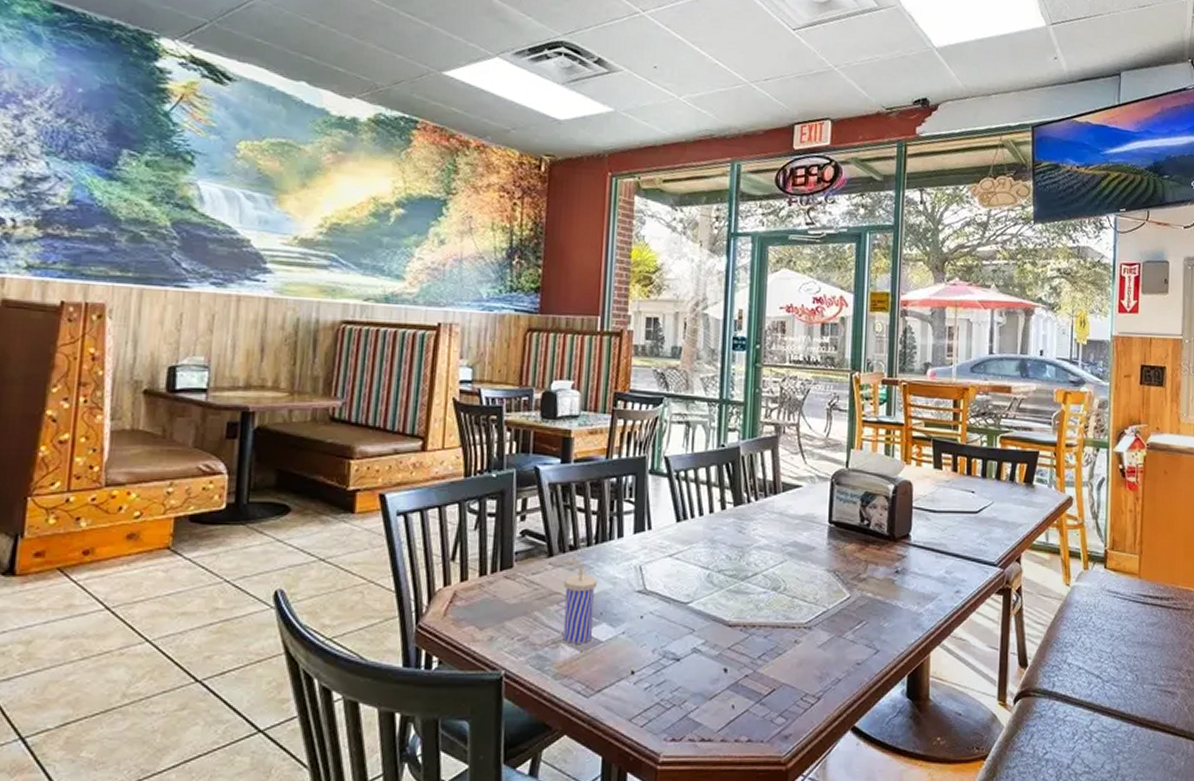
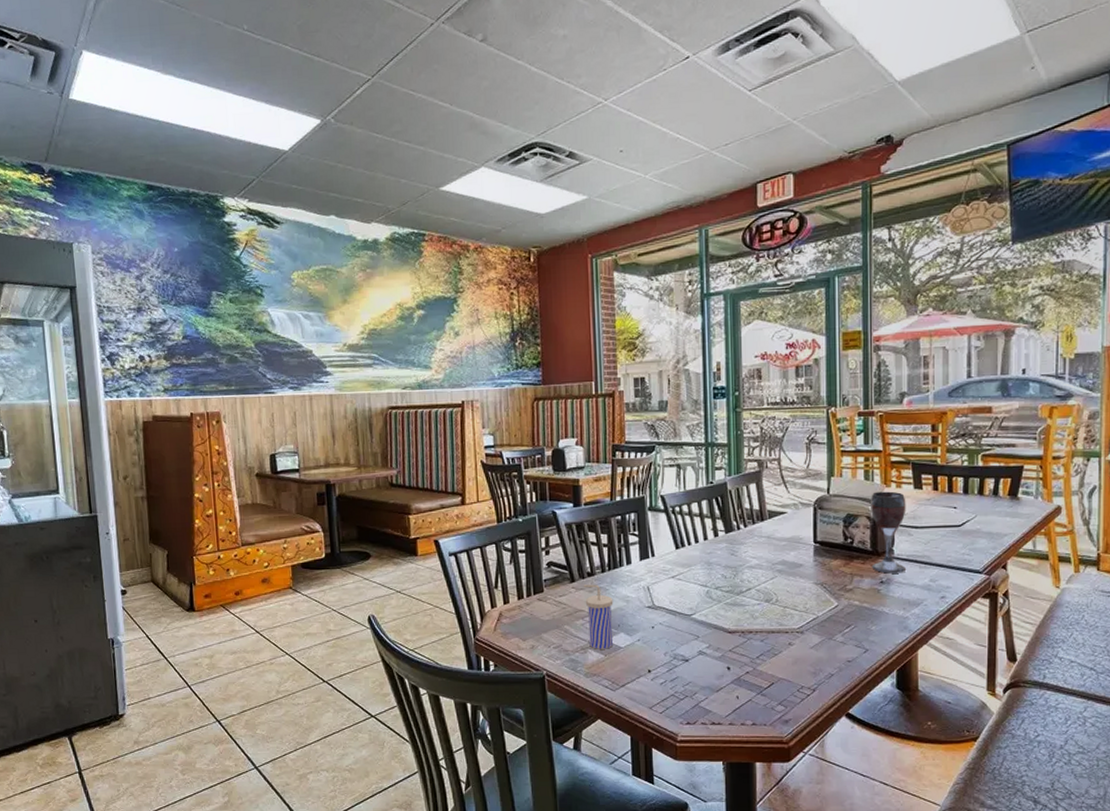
cup: none [887,469,926,562] -> present [869,491,907,574]

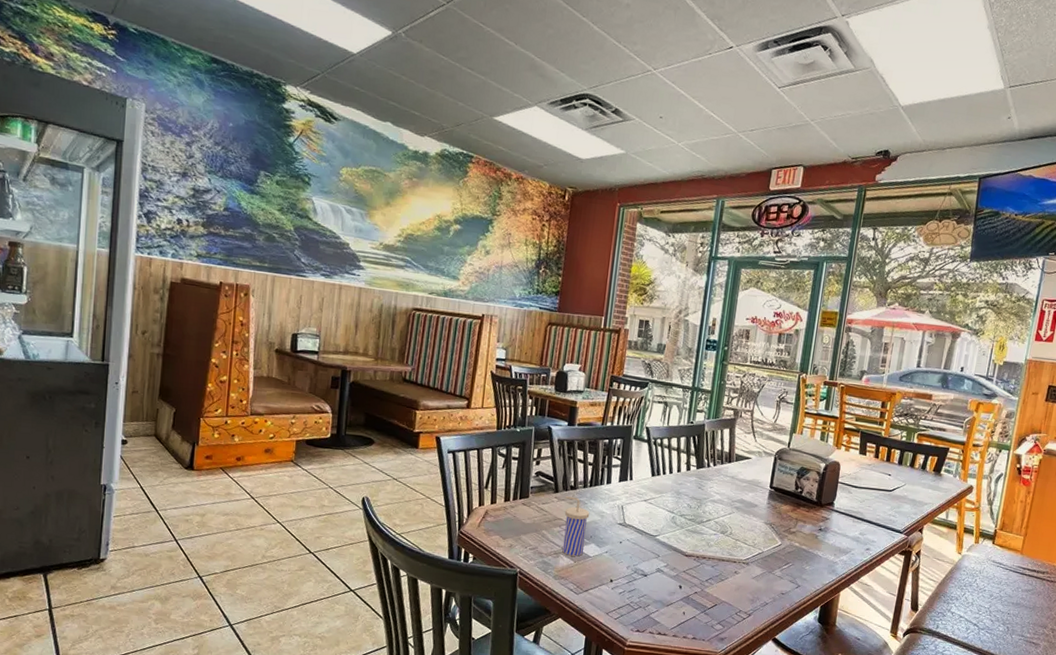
cup: present [869,491,907,574] -> none [814,451,851,524]

